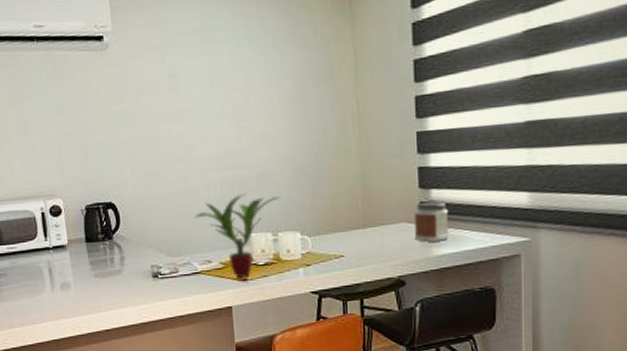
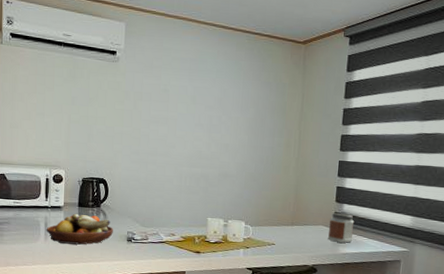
fruit bowl: none [51,251,134,291] -> present [46,213,113,245]
potted plant: present [195,193,282,278] -> none [167,187,235,251]

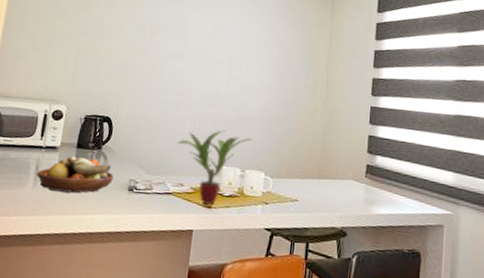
potted plant: none [167,187,235,251] -> present [177,130,254,205]
jar: present [327,212,355,243] -> none [358,165,389,202]

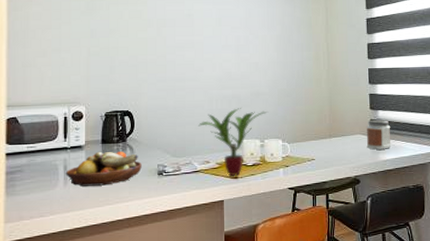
jar: none [358,165,389,202] -> present [366,119,392,150]

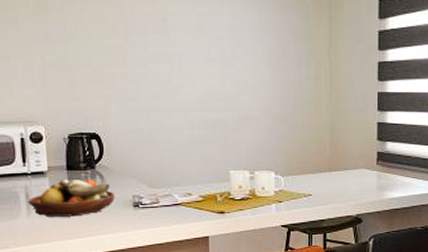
potted plant: present [198,108,269,176] -> none [178,134,260,211]
jar: present [366,119,392,150] -> none [371,152,400,186]

